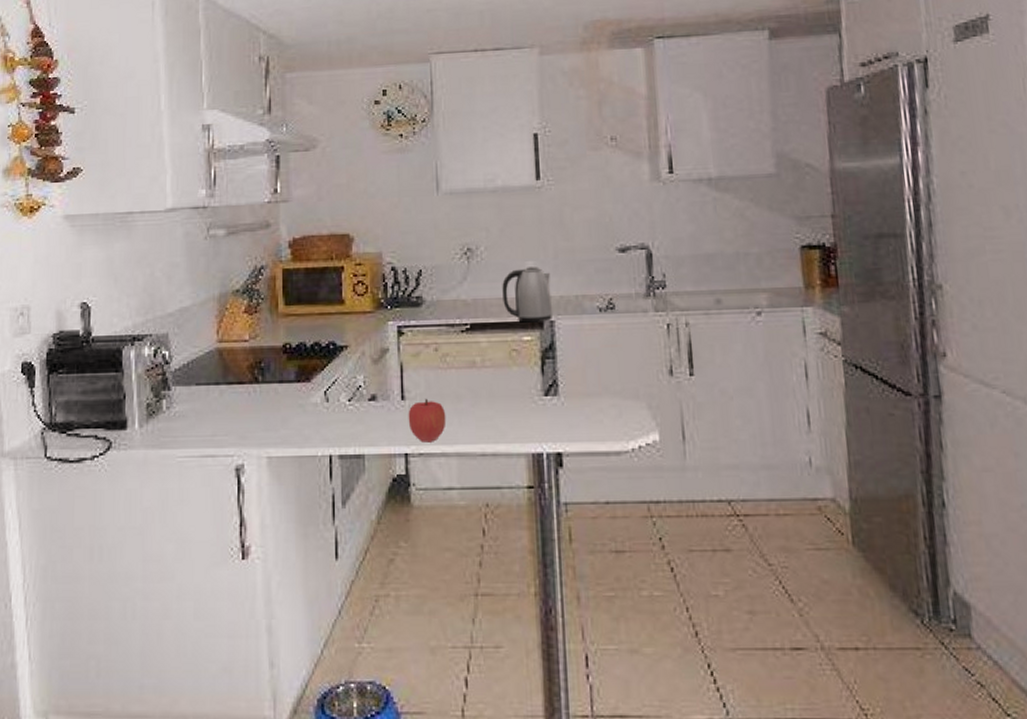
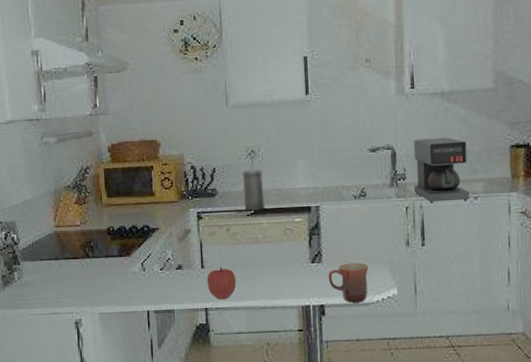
canister: none [455,272,484,326] -> present [242,169,265,211]
kettle: present [502,267,552,323] -> none [279,164,318,208]
mug: none [566,396,620,451] -> present [328,262,369,303]
coffee maker: none [674,235,751,320] -> present [413,137,470,203]

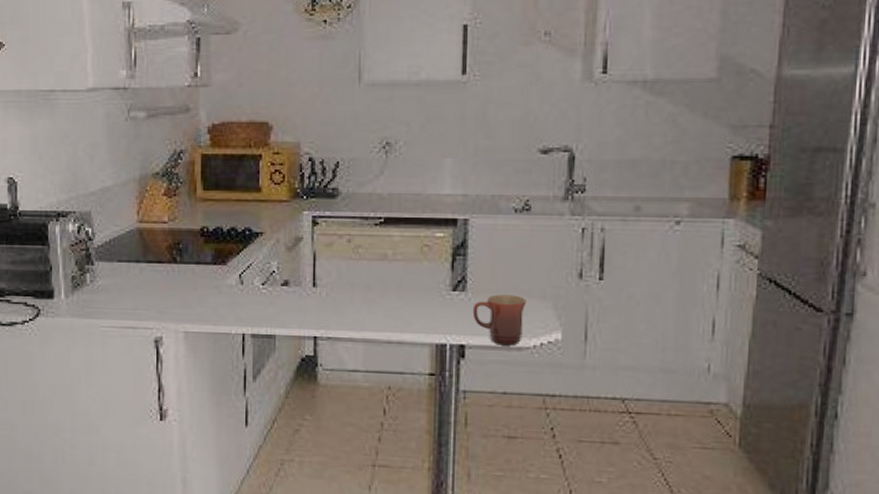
fruit: present [207,267,237,300] -> none [318,286,355,328]
canister: present [242,169,265,211] -> none [372,166,399,220]
coffee maker: present [413,137,470,203] -> none [595,141,672,227]

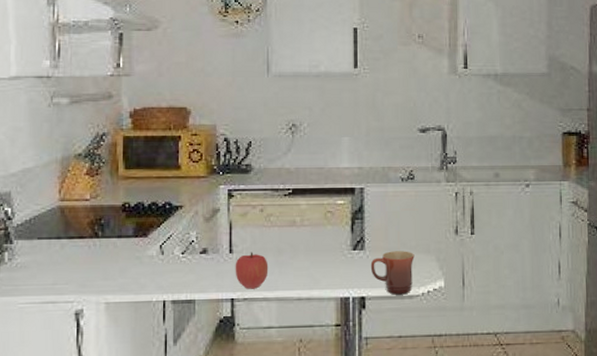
fruit: none [318,286,355,328] -> present [235,252,269,289]

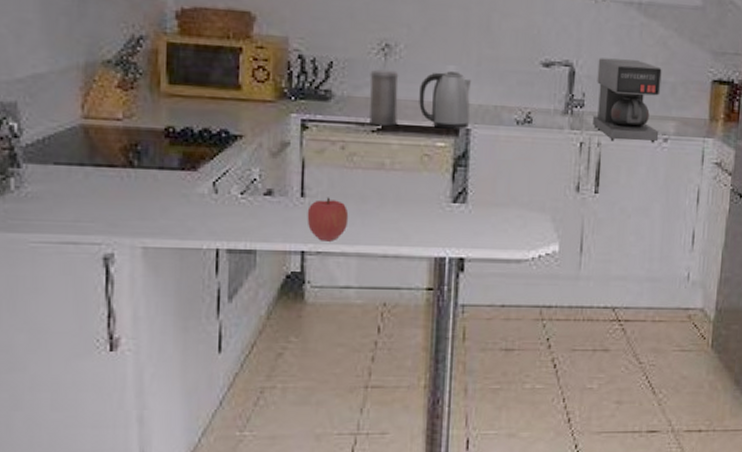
canister: none [281,145,304,191] -> present [369,69,399,127]
kettle: none [321,142,362,189] -> present [419,71,471,130]
mug: present [370,251,415,295] -> none [472,206,526,258]
coffee maker: none [465,121,522,189] -> present [593,58,662,143]

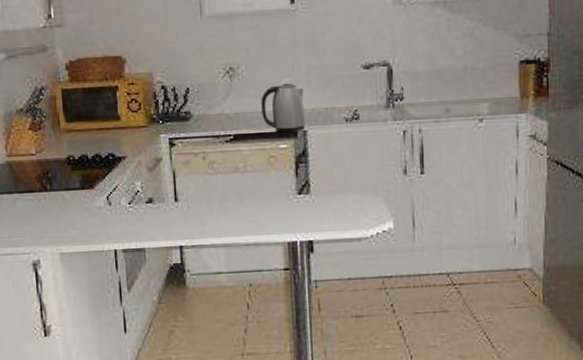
fruit: present [307,197,349,241] -> none [181,200,215,237]
canister: present [369,69,399,127] -> none [219,89,245,137]
coffee maker: present [593,58,662,143] -> none [412,52,474,127]

